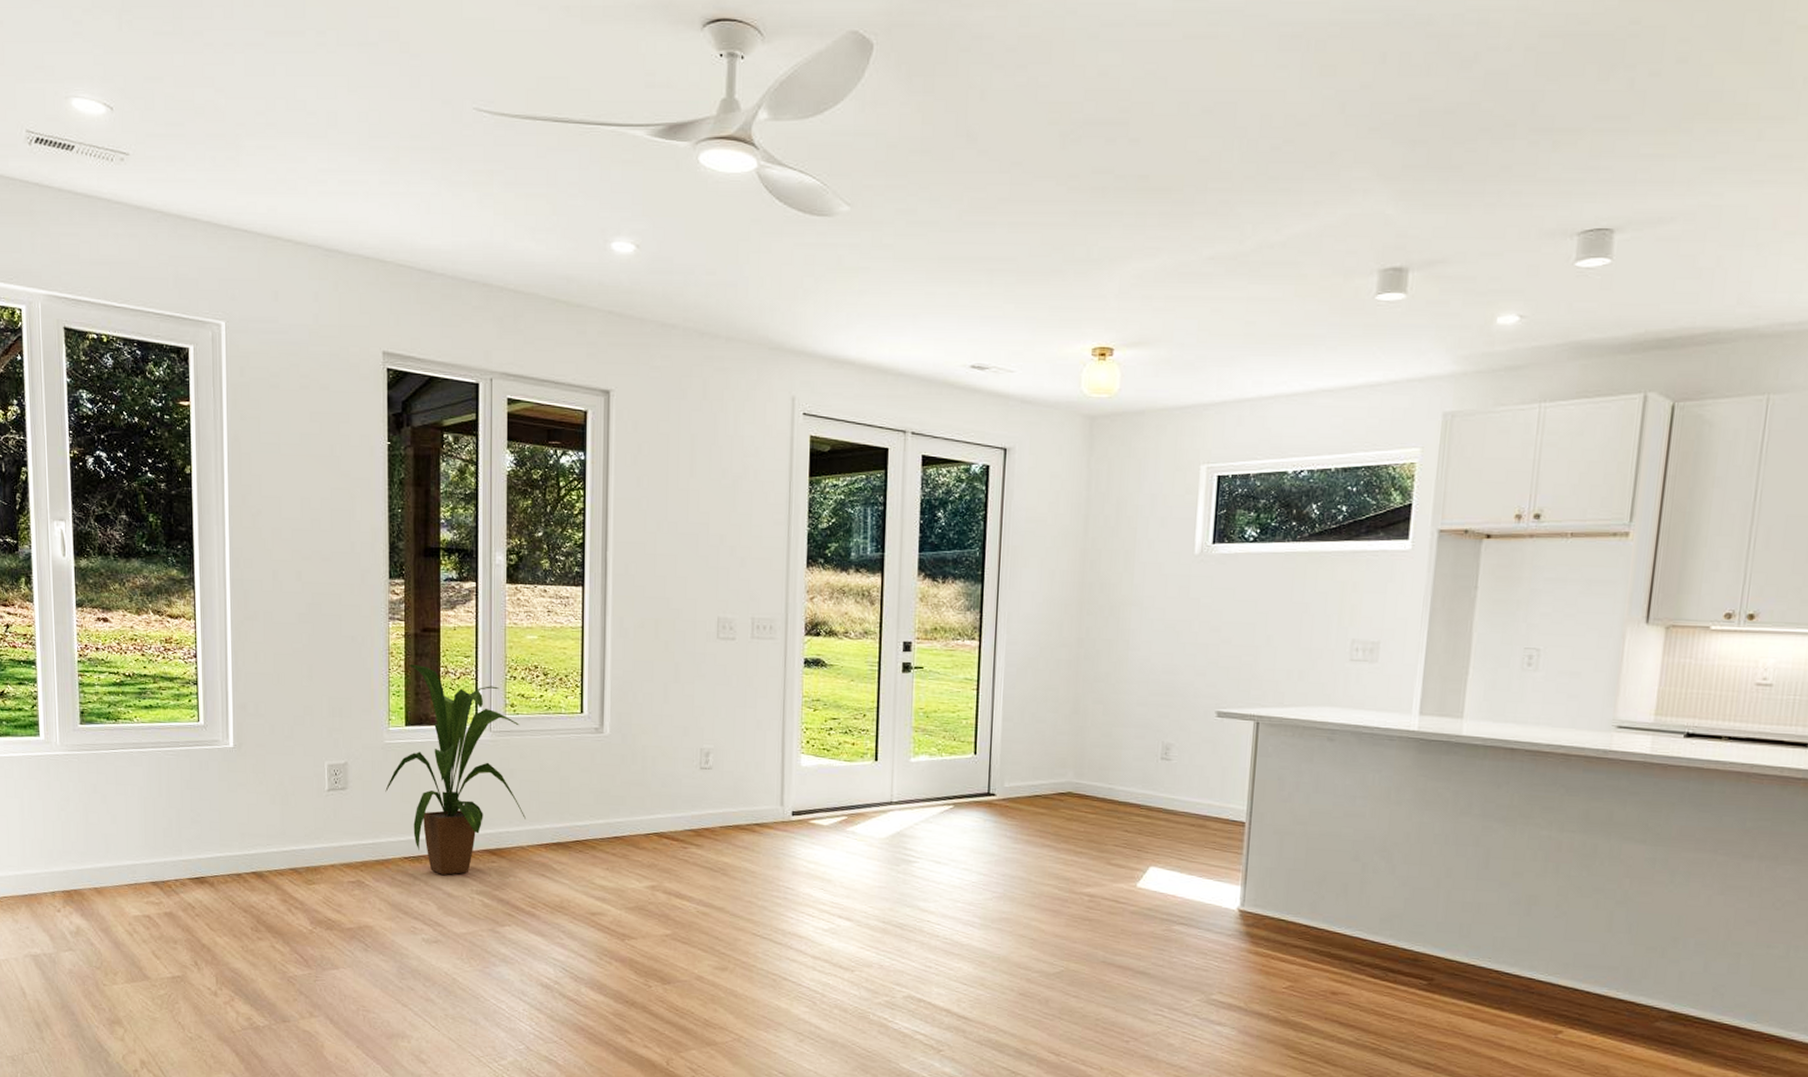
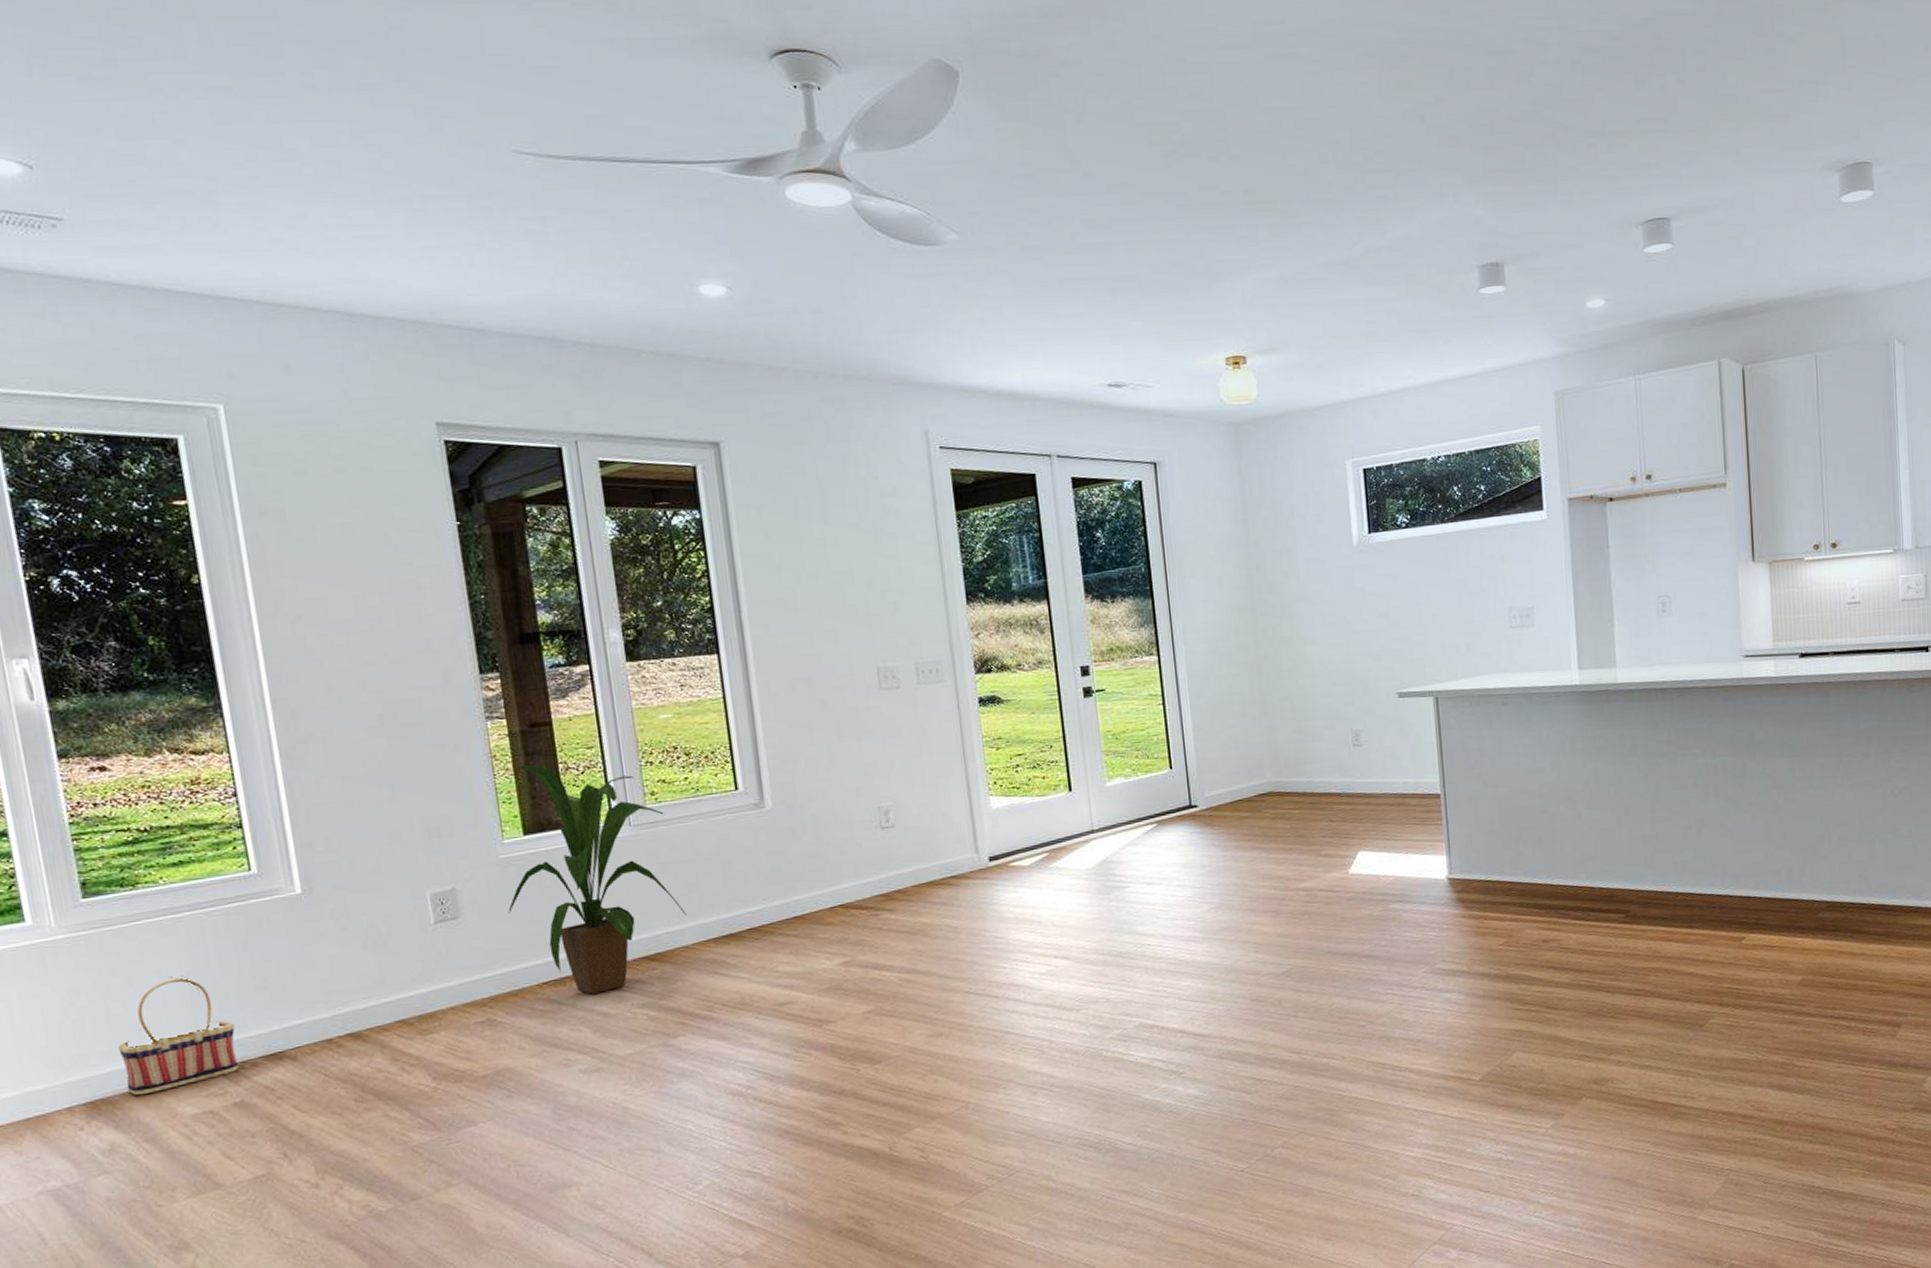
basket: none [91,800,173,893] -> present [118,976,238,1096]

